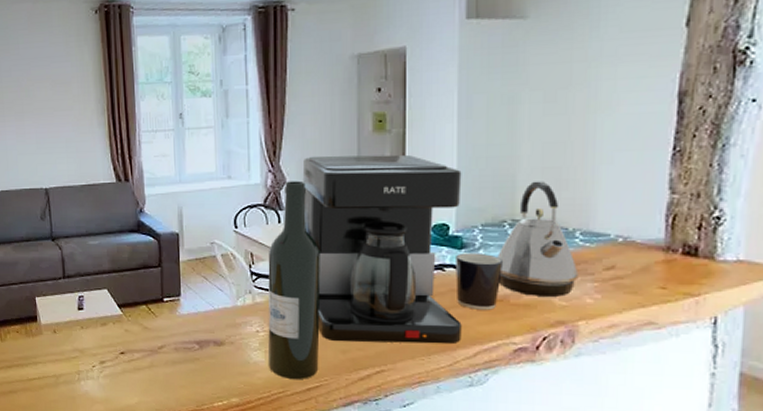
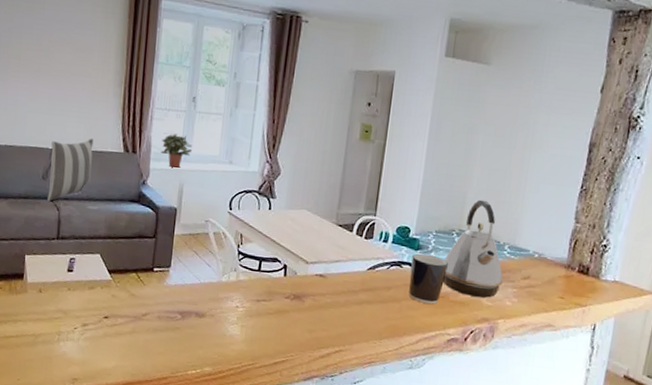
pillow: none [44,171,87,241] -> present [47,138,94,202]
potted plant: none [153,155,187,191] -> present [160,134,193,168]
wine bottle: present [267,180,321,380] -> none [242,172,302,354]
coffee maker: present [302,154,462,344] -> none [291,153,426,331]

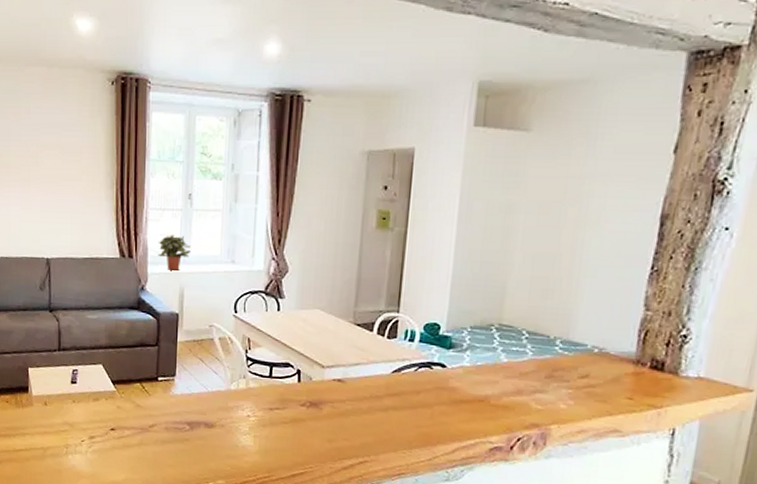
pillow: present [47,138,94,202] -> none [46,244,88,313]
mug: present [408,253,449,304] -> none [441,352,488,409]
kettle: present [443,199,504,298] -> none [481,288,556,401]

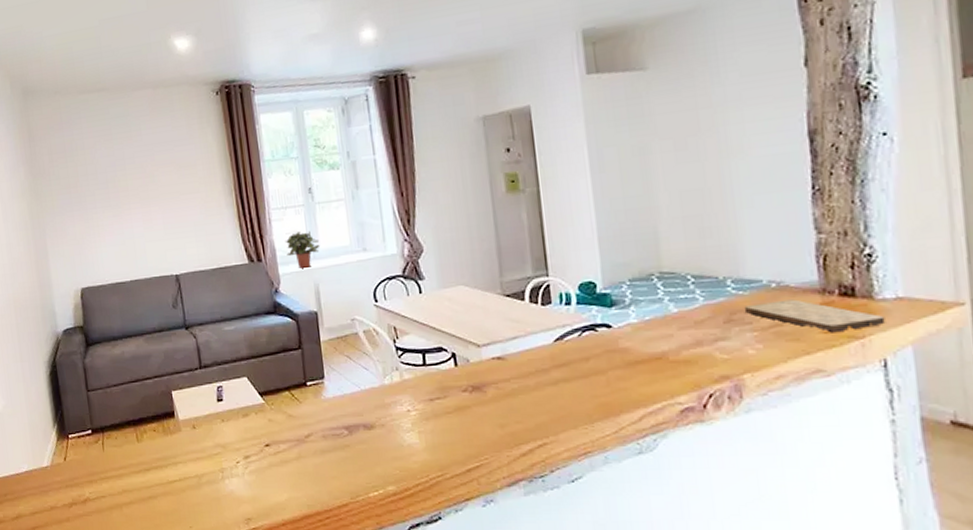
cutting board: none [565,365,684,400] -> present [743,299,886,333]

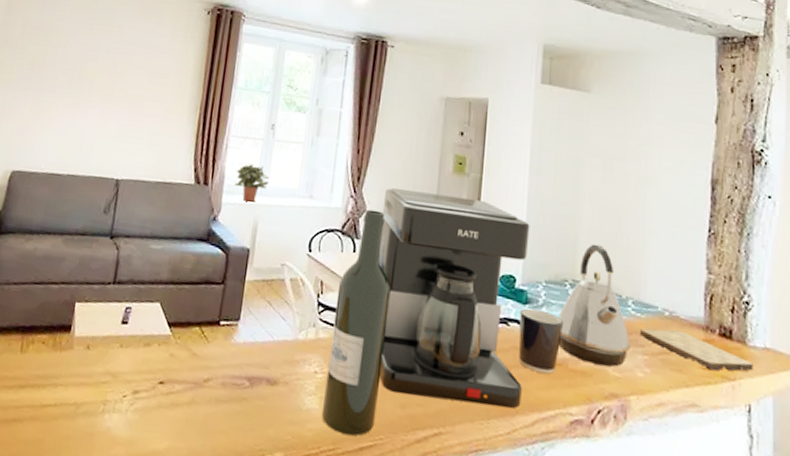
wine bottle: none [412,247,477,461] -> present [321,209,391,436]
coffee maker: none [439,213,624,416] -> present [378,187,530,409]
mug: none [607,309,658,370] -> present [518,308,564,374]
kettle: none [649,230,737,352] -> present [558,243,631,367]

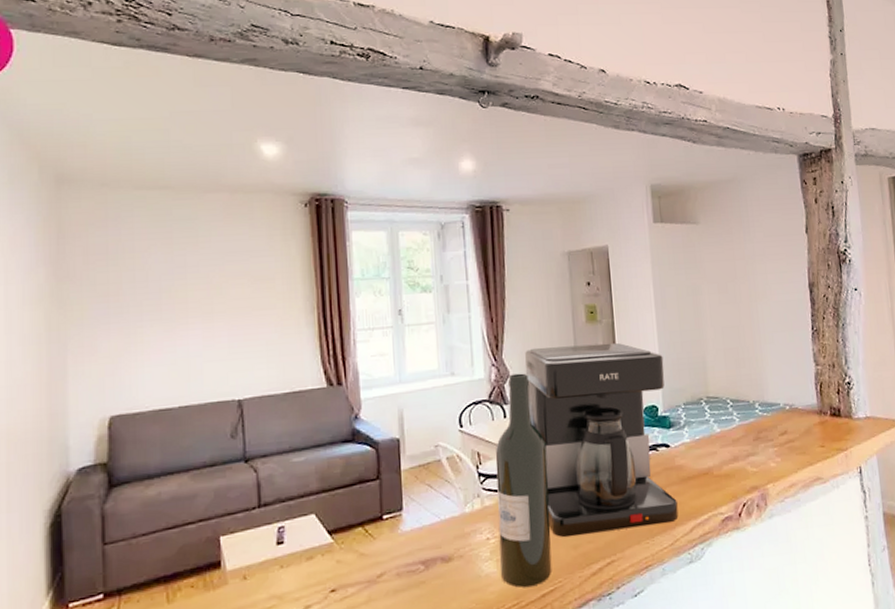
potted plant: present [234,164,270,202] -> none [369,353,407,393]
mug: present [518,308,564,374] -> none [666,430,705,486]
kettle: present [558,243,631,367] -> none [699,360,763,466]
cutting board: present [639,328,754,372] -> none [767,419,860,447]

